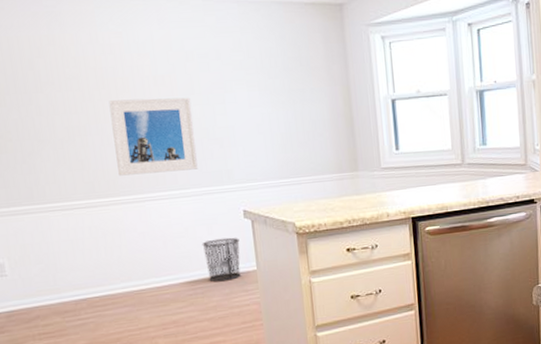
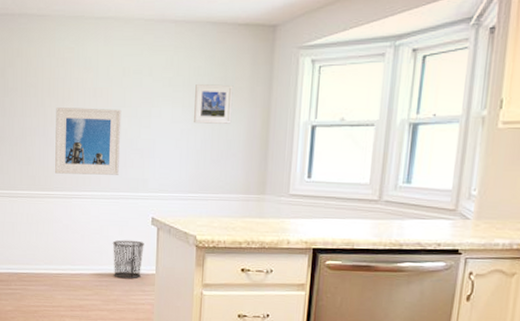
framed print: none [269,64,313,106] -> present [194,84,234,124]

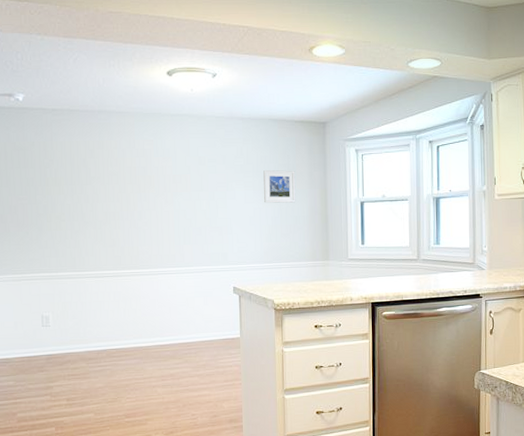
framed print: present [55,108,122,175] -> none [138,192,201,253]
waste bin: present [112,240,144,279] -> none [198,308,228,345]

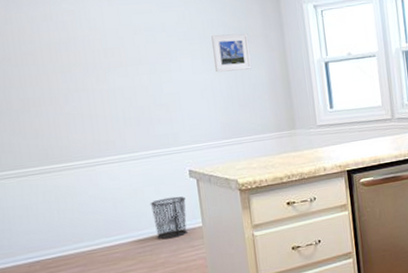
waste bin: none [198,308,228,345] -> present [150,196,187,240]

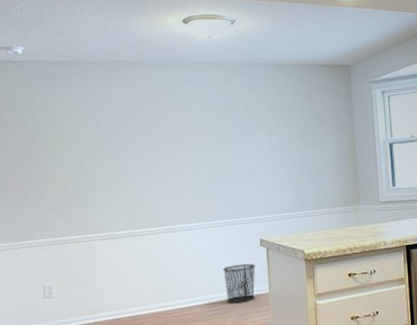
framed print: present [211,33,252,73] -> none [288,115,323,150]

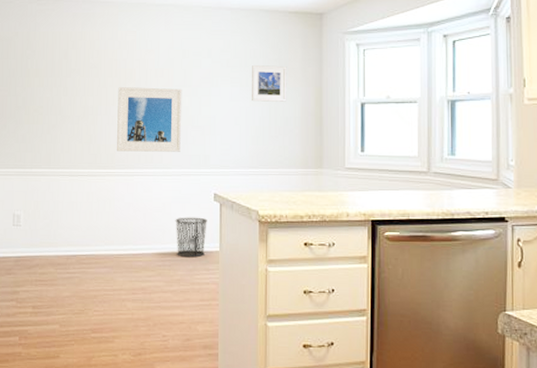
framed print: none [153,142,223,209] -> present [117,87,182,152]
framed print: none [288,115,323,150] -> present [252,65,287,102]

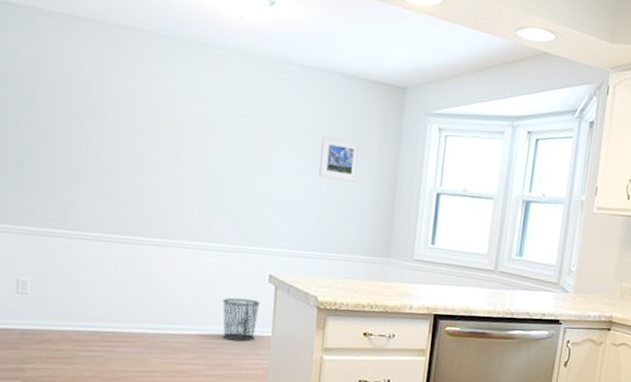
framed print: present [117,87,182,152] -> none [154,141,238,226]

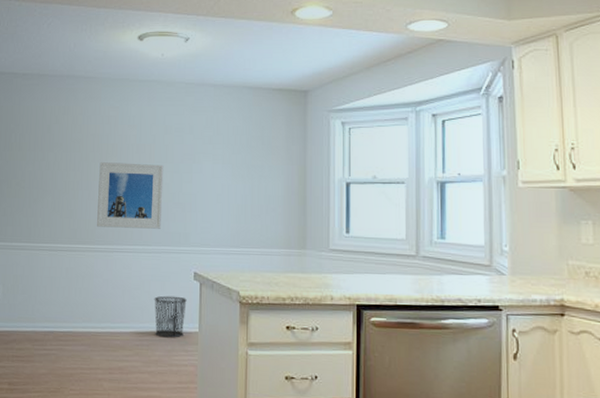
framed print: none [154,141,238,226] -> present [97,162,164,229]
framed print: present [319,136,362,182] -> none [234,143,270,180]

